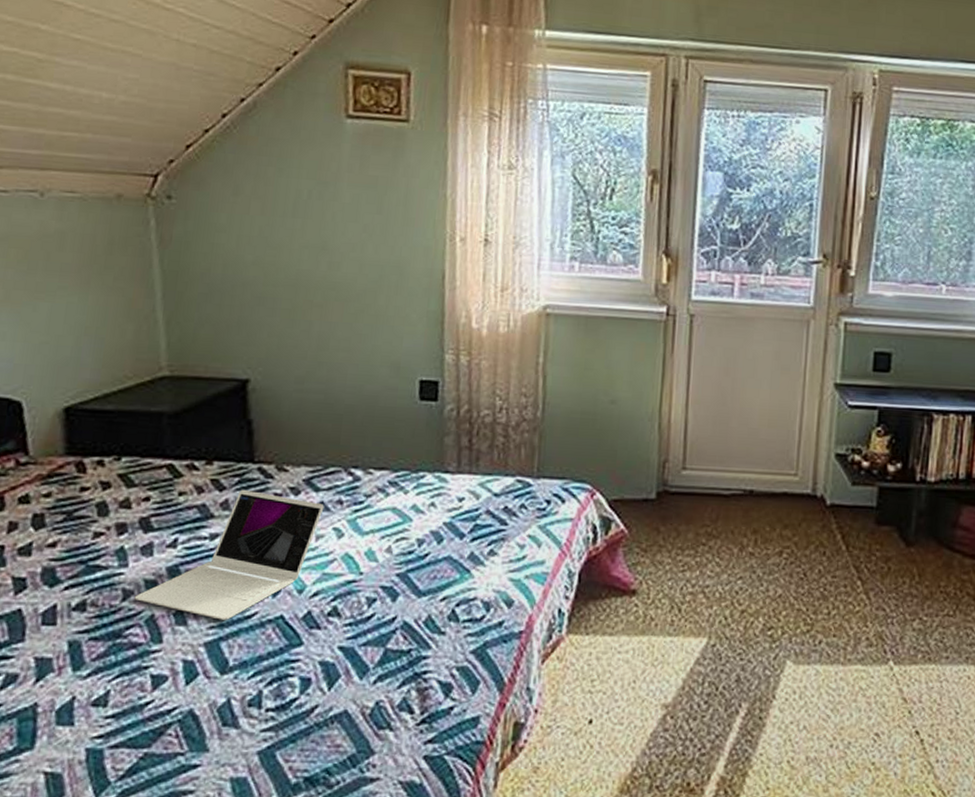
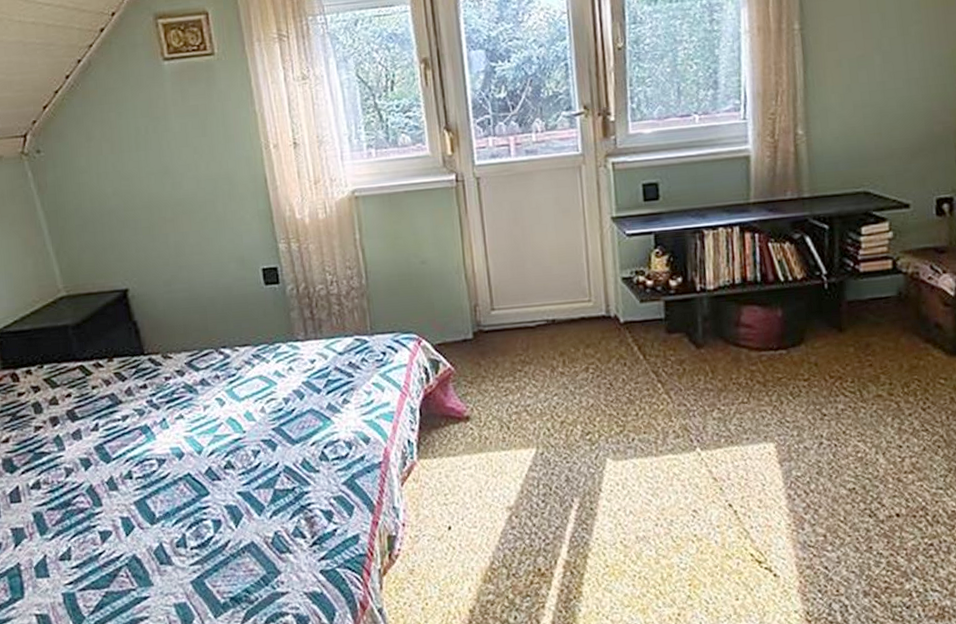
laptop: present [134,489,324,620] -> none [75,377,206,483]

